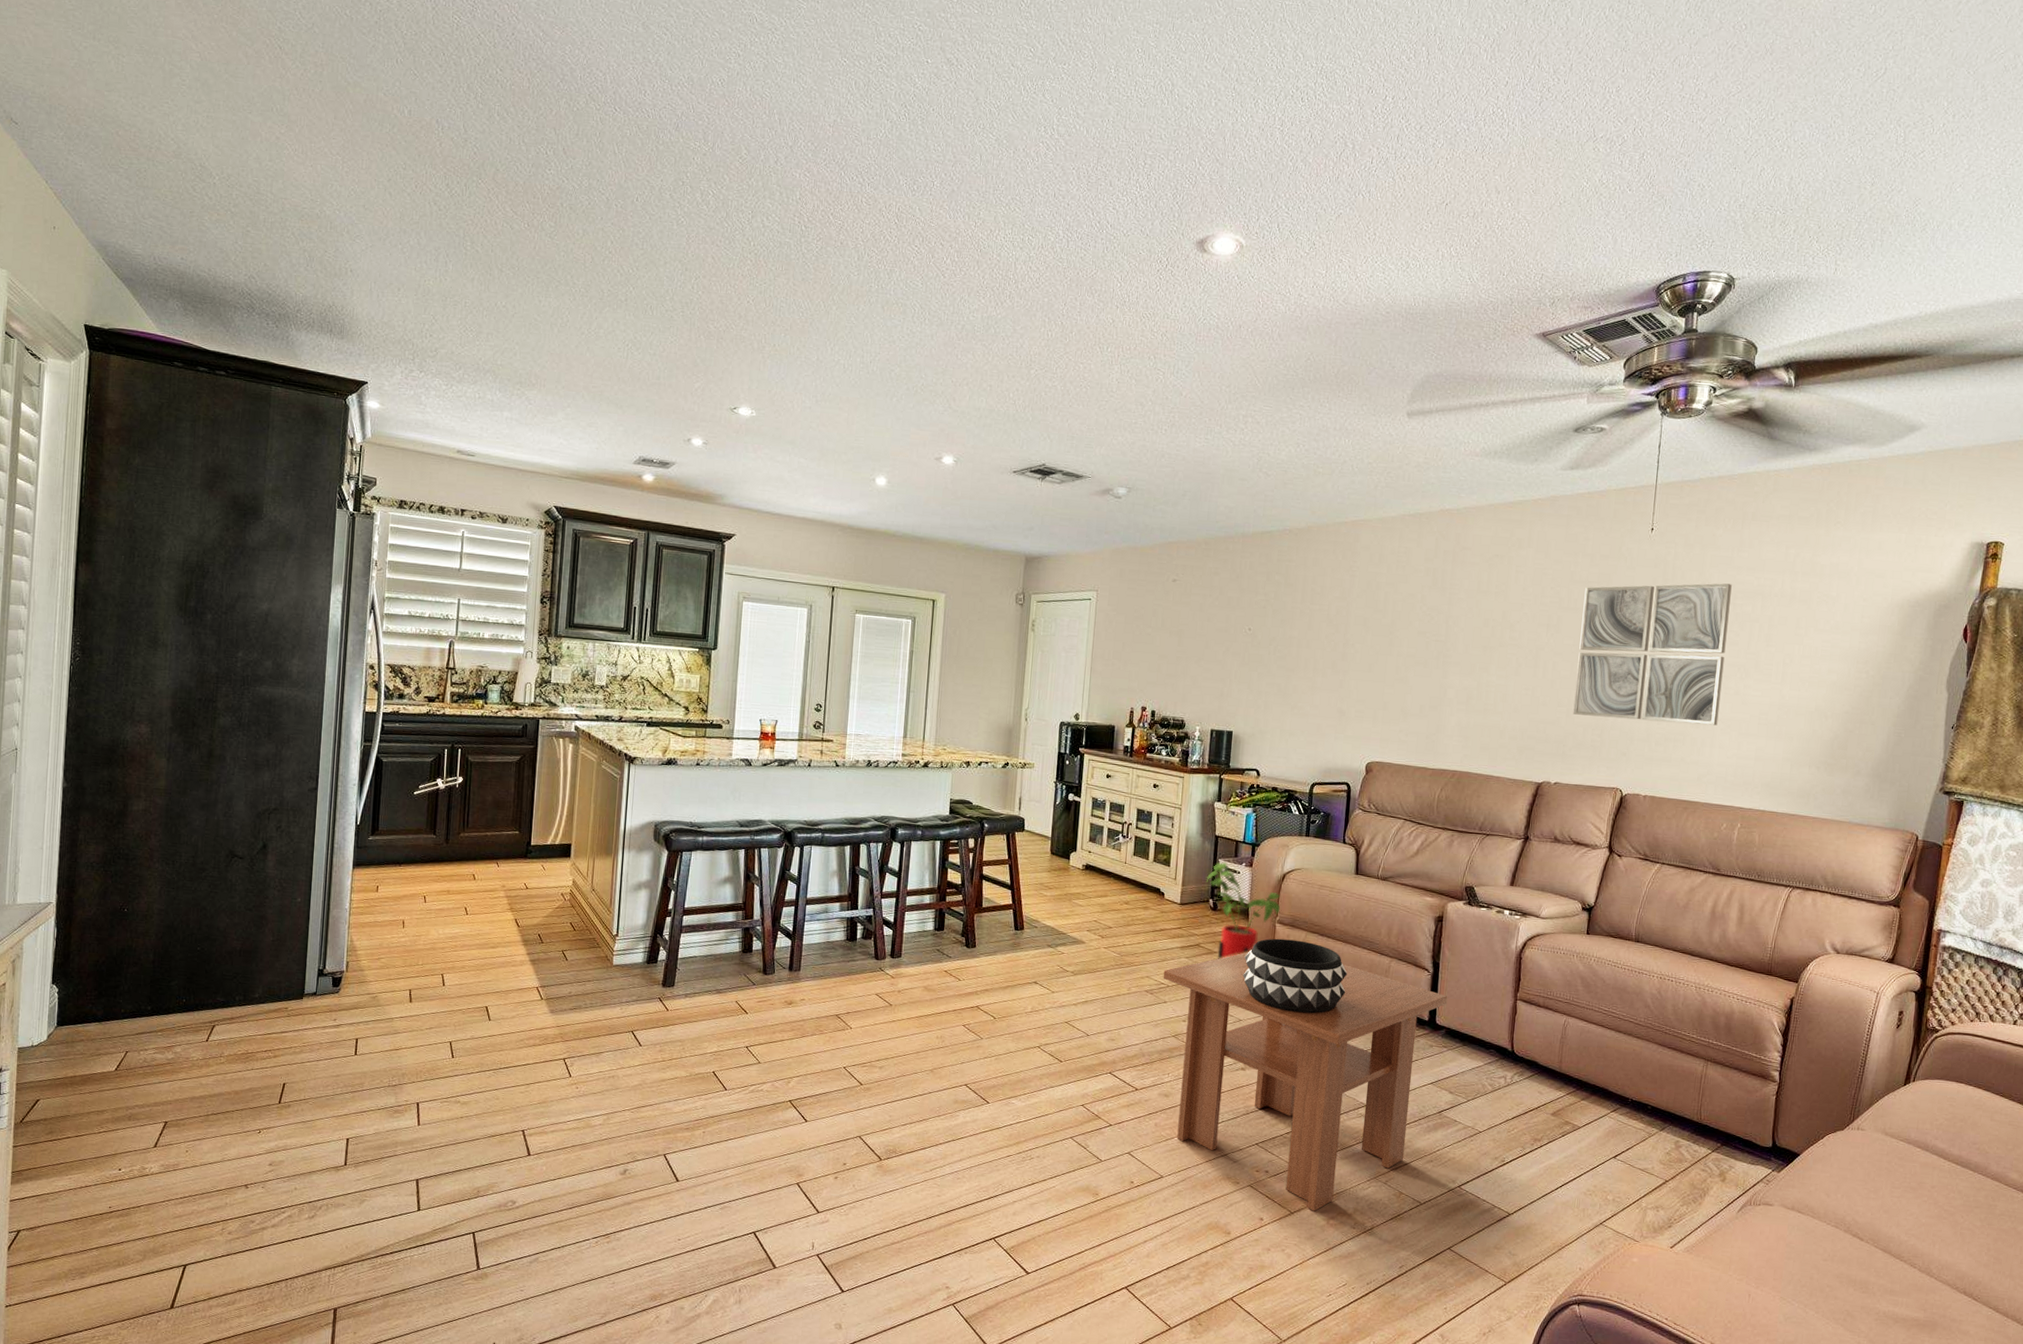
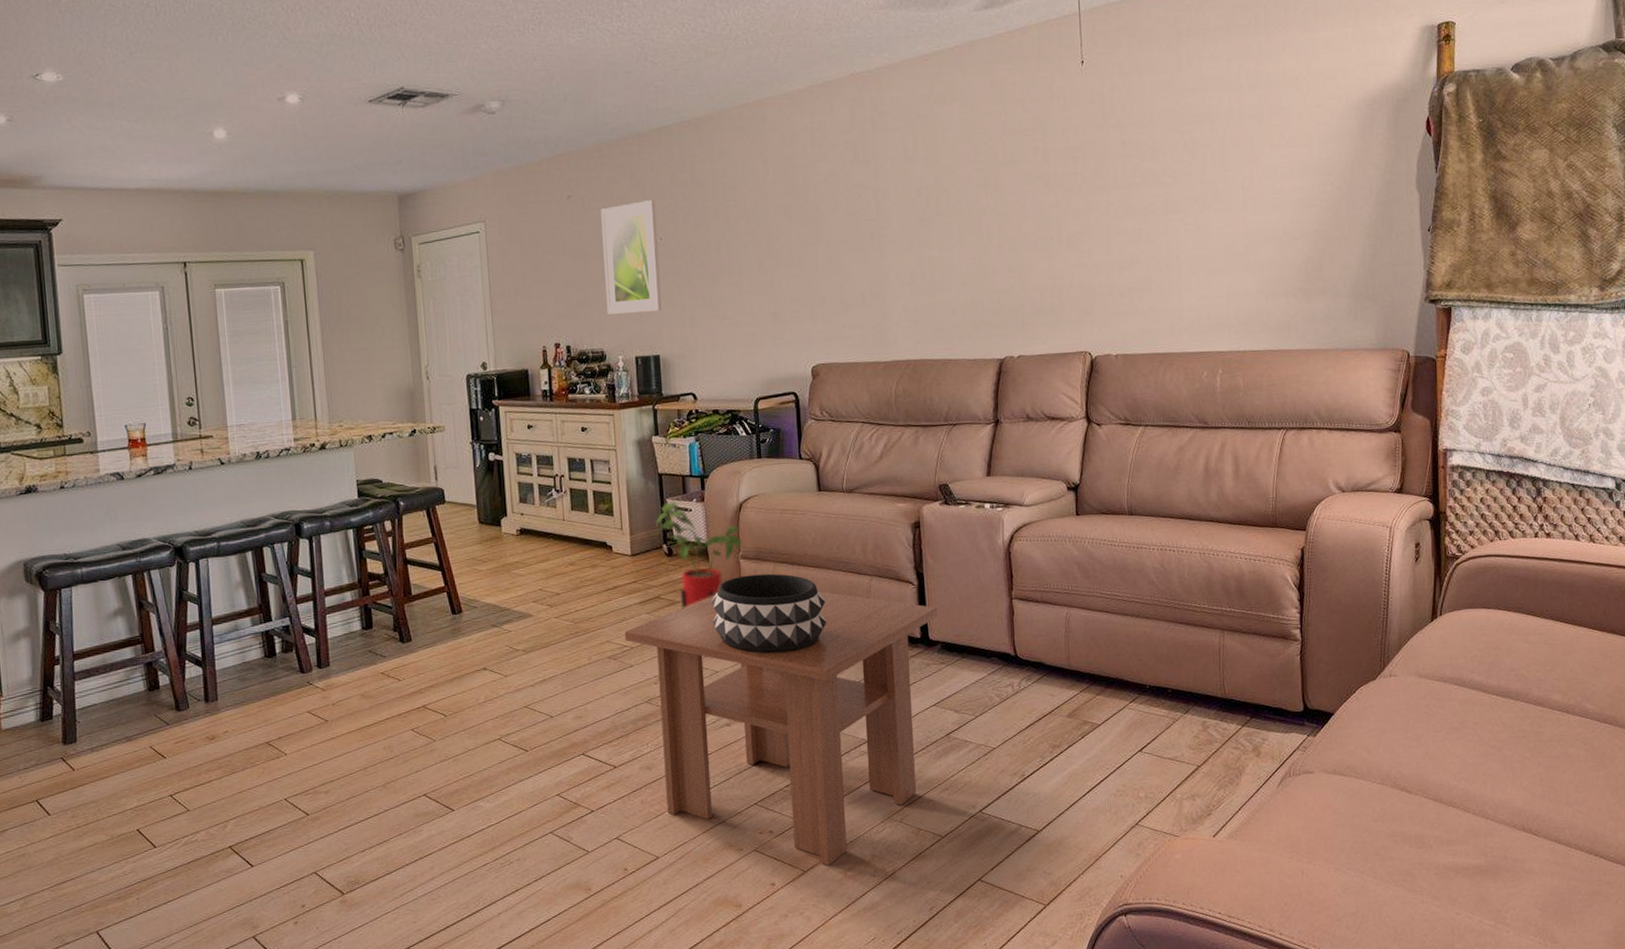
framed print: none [1192,593,1250,692] -> present [600,200,662,314]
wall art: present [1573,583,1732,726] -> none [1020,110,1182,278]

